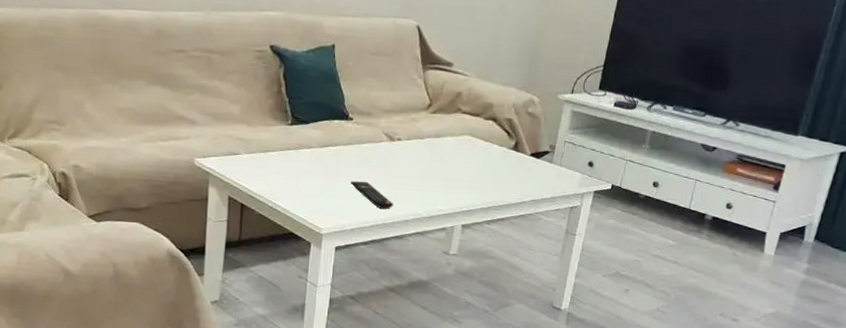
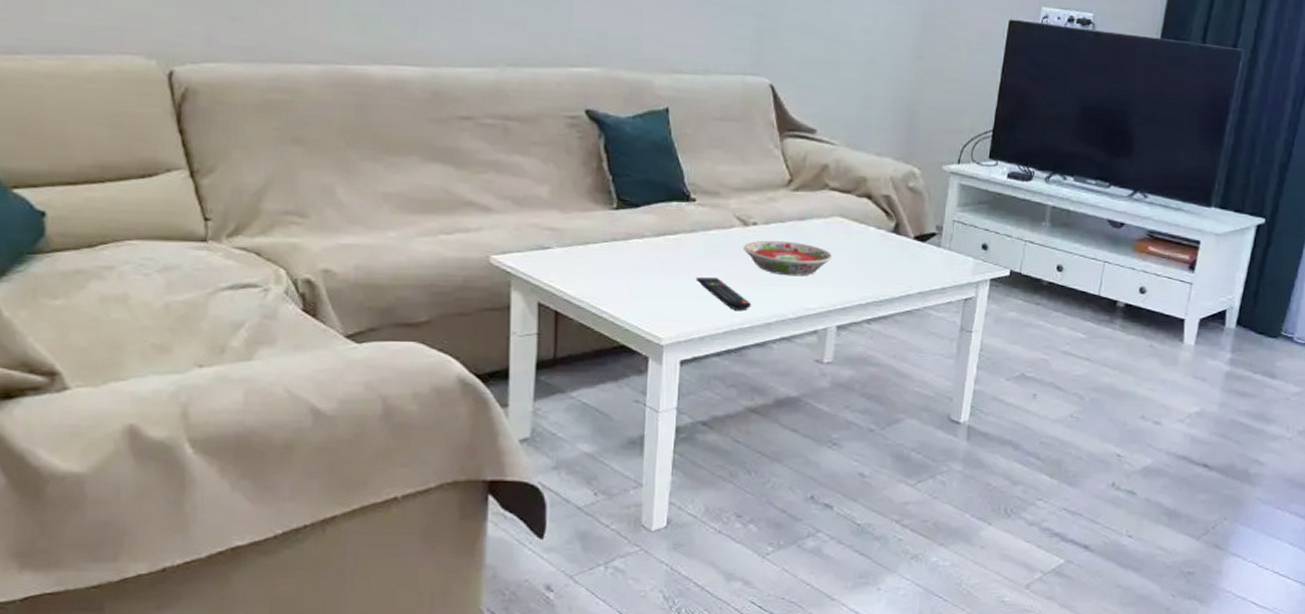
bowl: none [388,153,462,183] -> present [742,240,833,276]

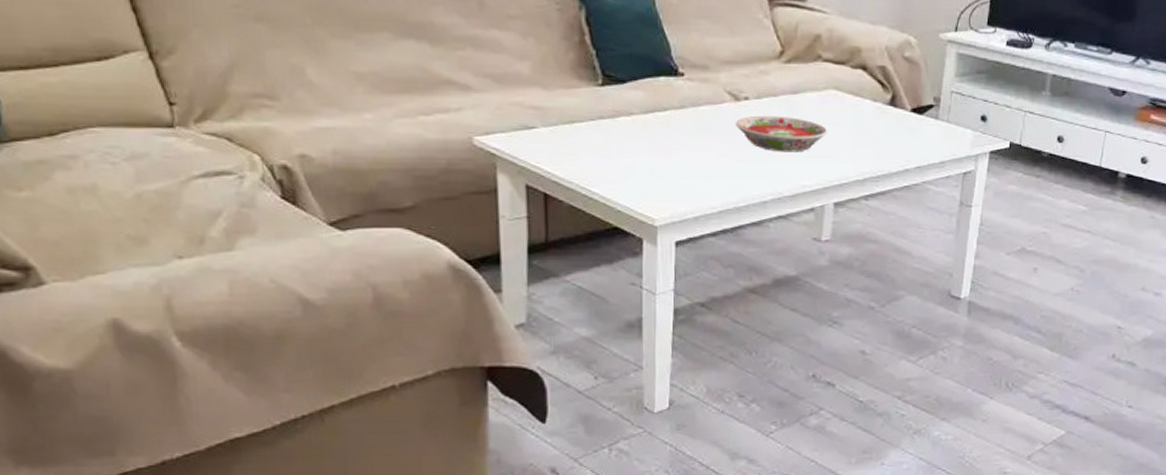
remote control: present [696,277,752,311] -> none [688,154,747,190]

